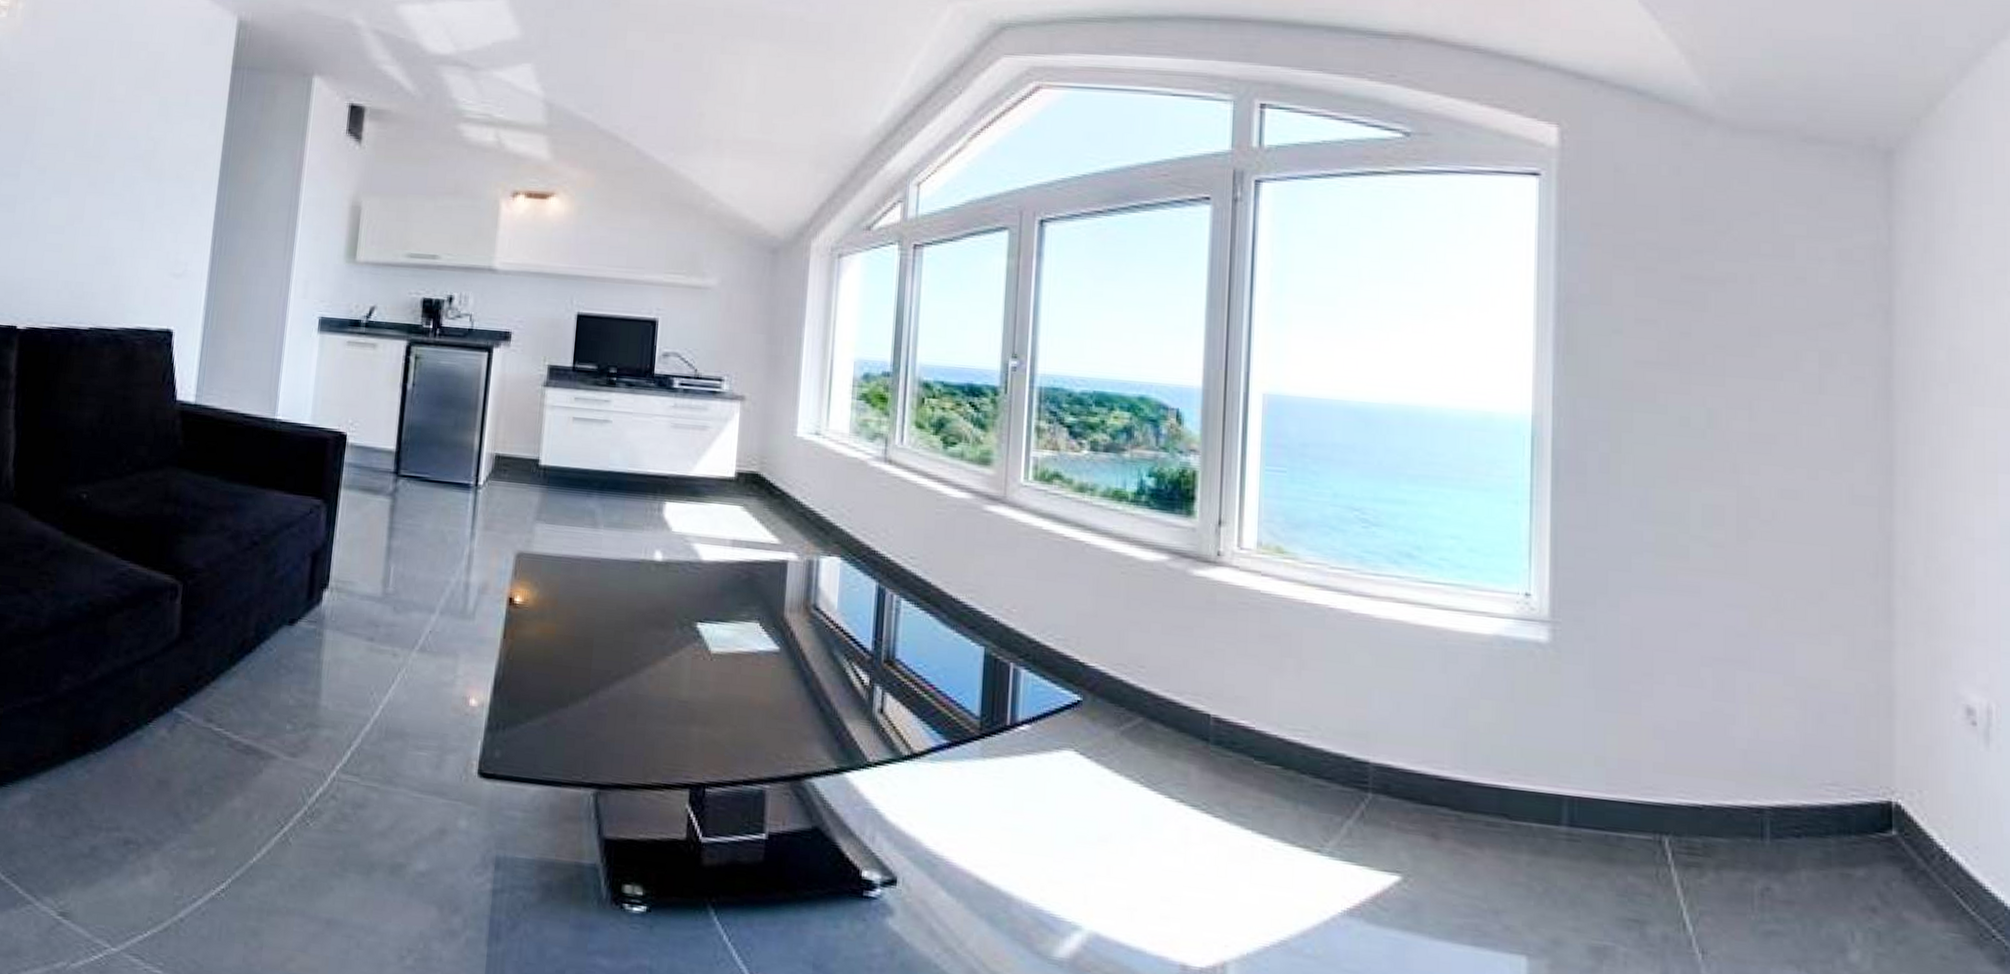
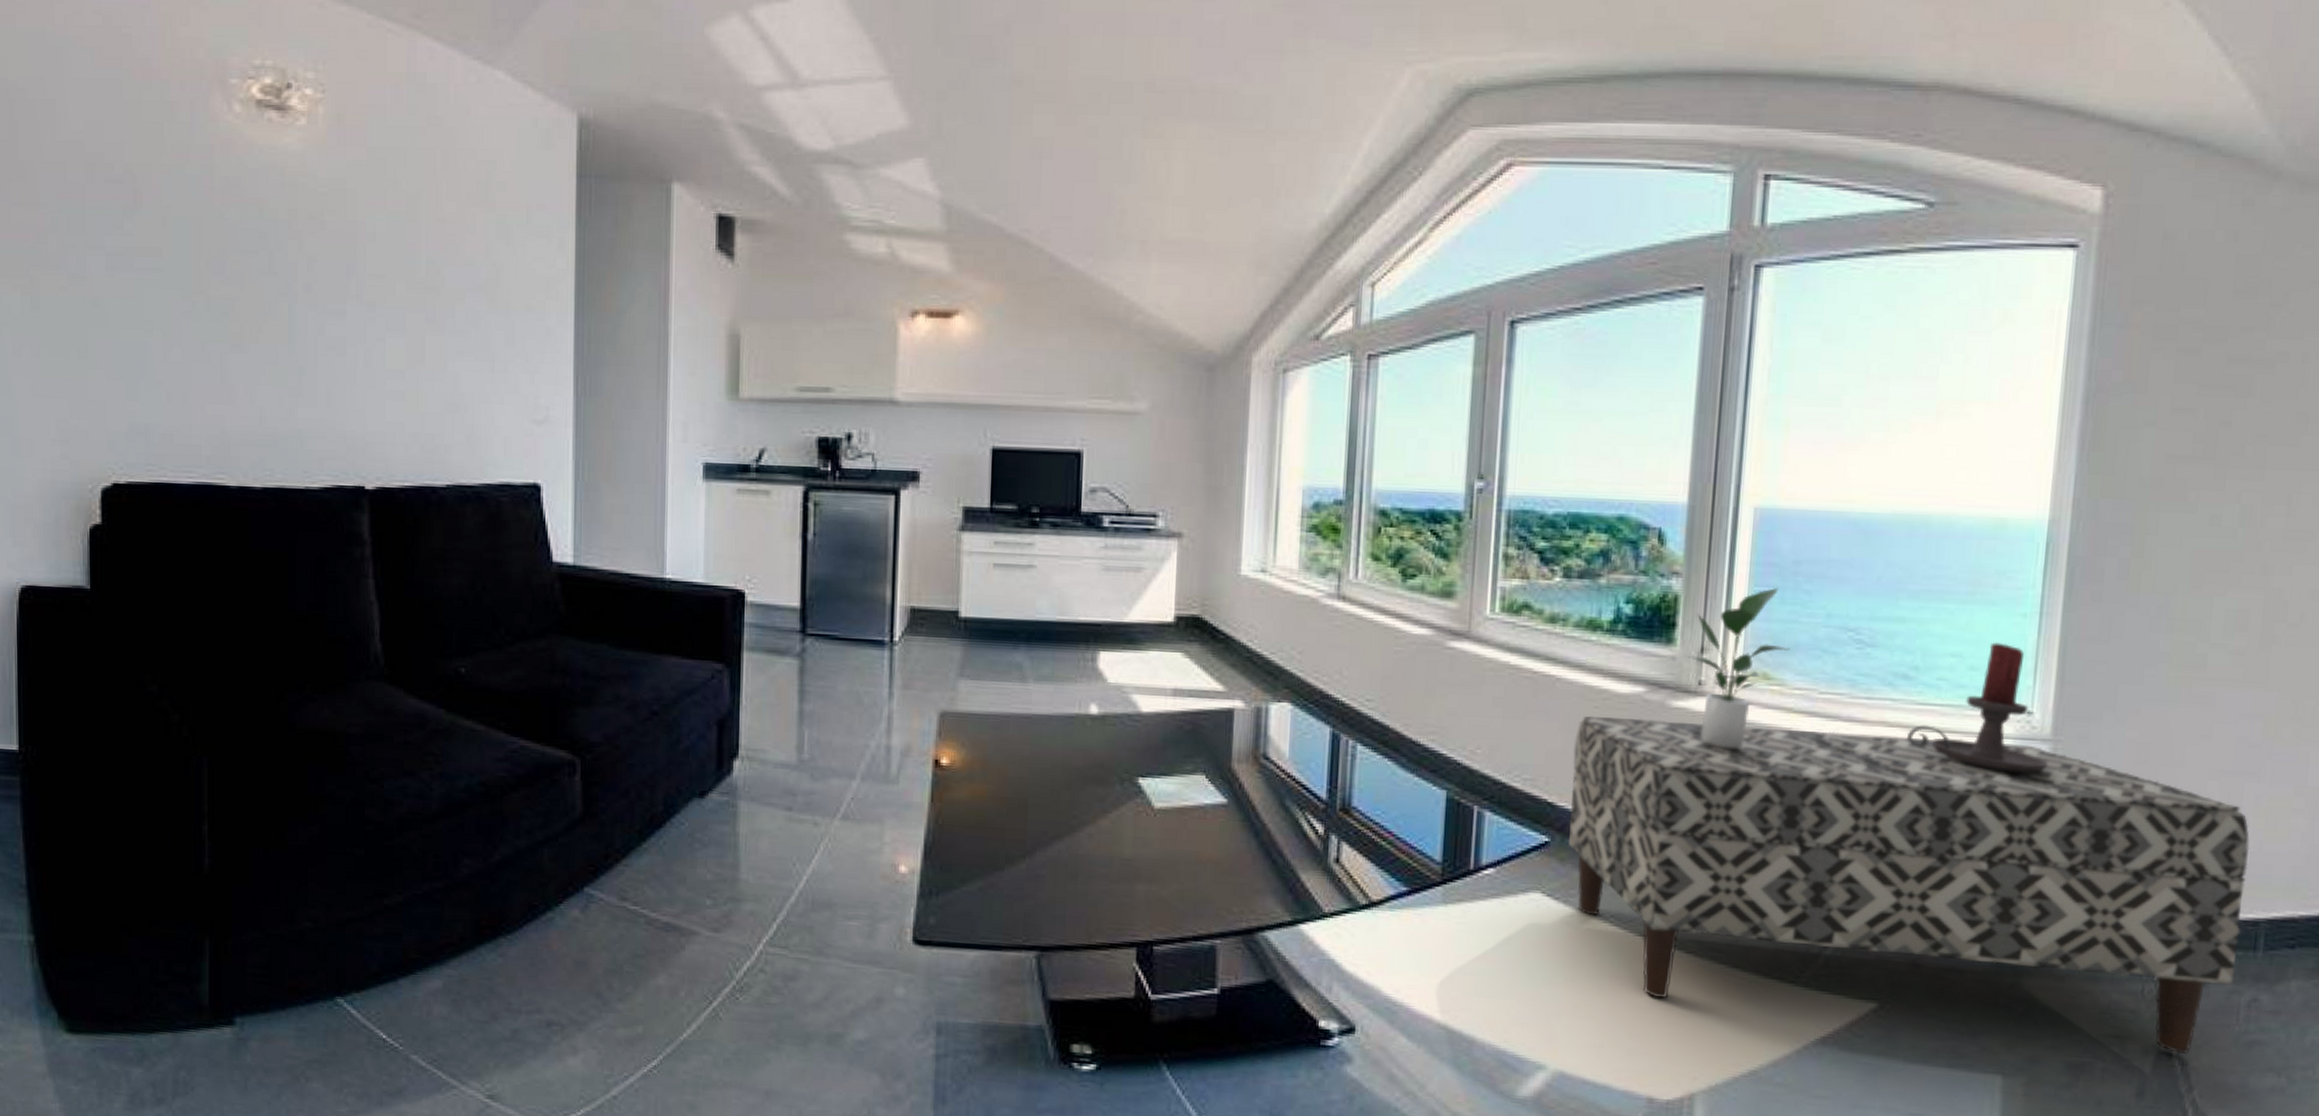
bench: none [1100,581,1747,943] -> present [1569,716,2250,1055]
potted plant: none [1206,467,1301,619] -> present [1687,587,1790,750]
candle holder: none [1413,526,1548,653] -> present [1906,642,2048,774]

